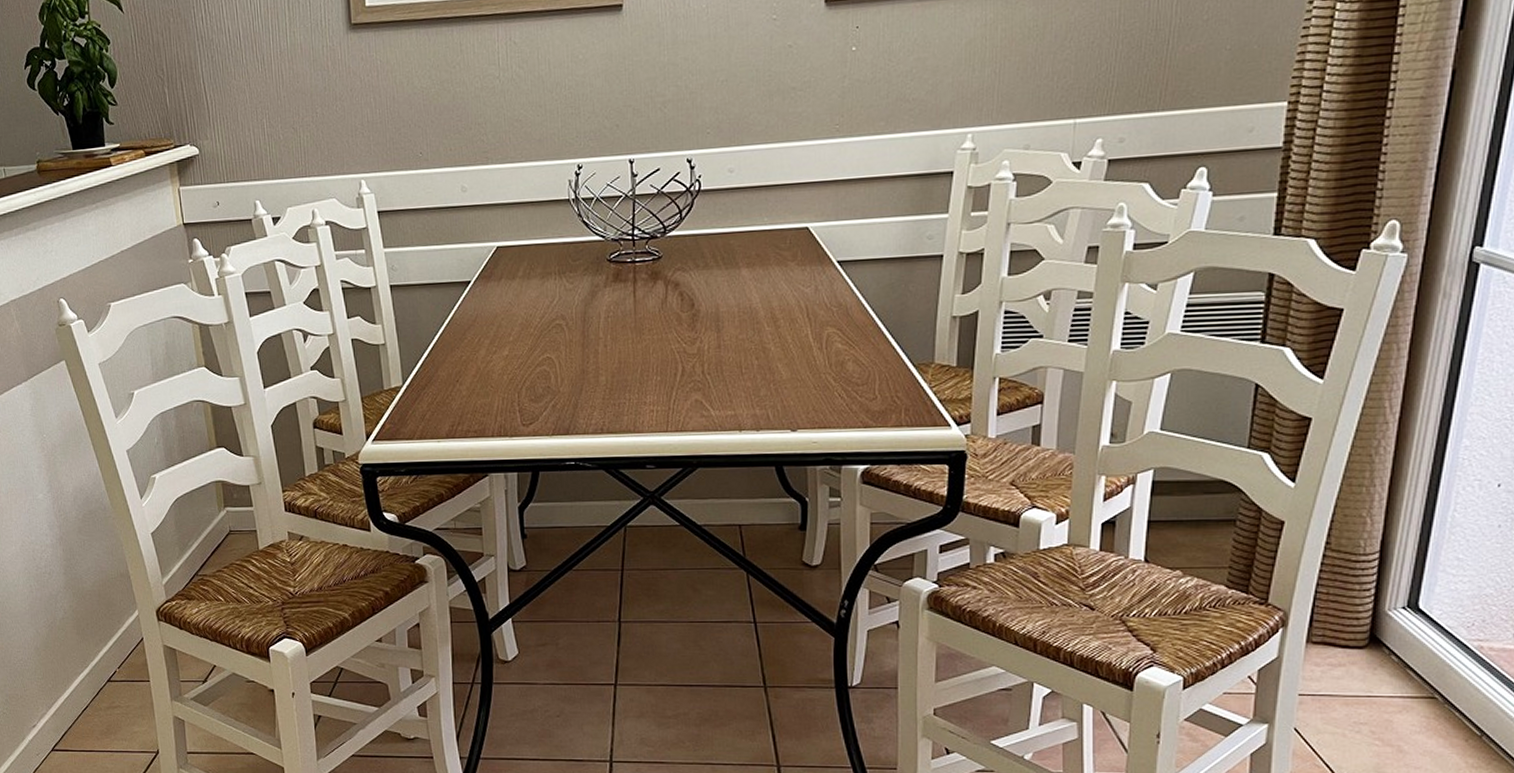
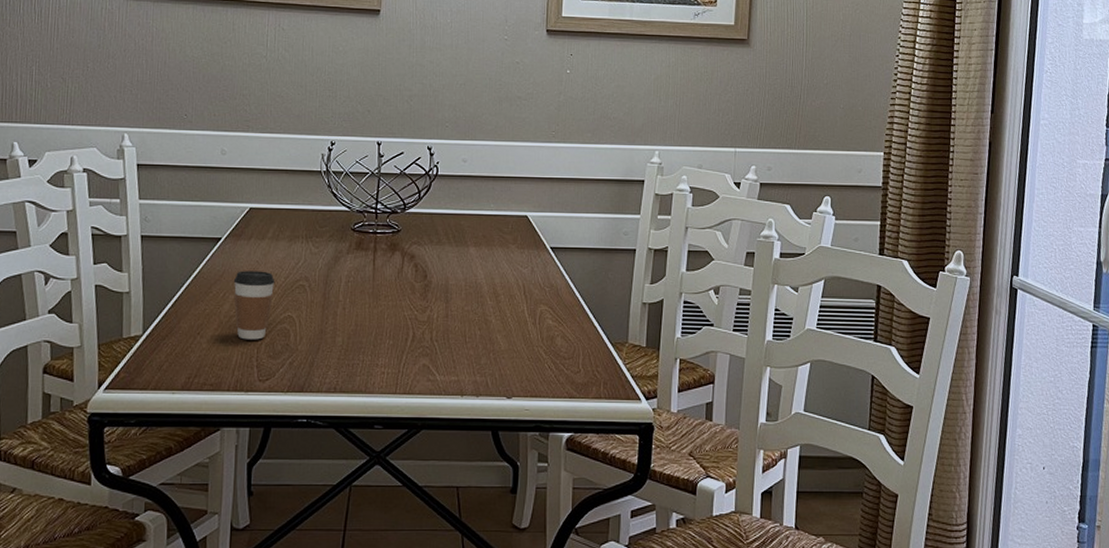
coffee cup: none [487,312,531,385] -> present [233,271,275,340]

